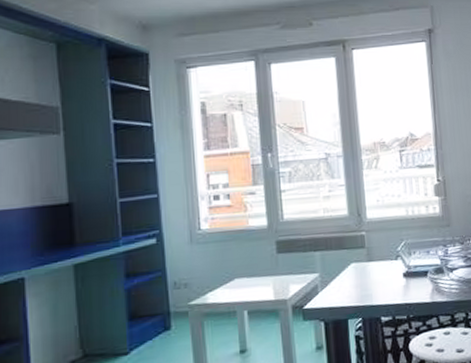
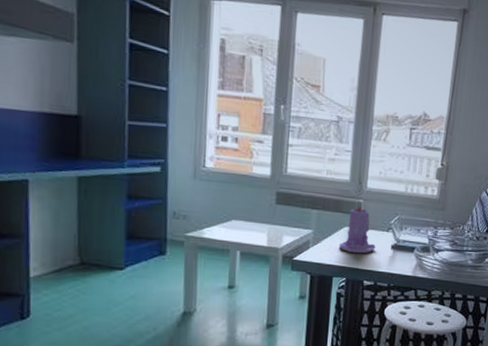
candle: none [348,235,387,290] -> present [338,203,376,254]

